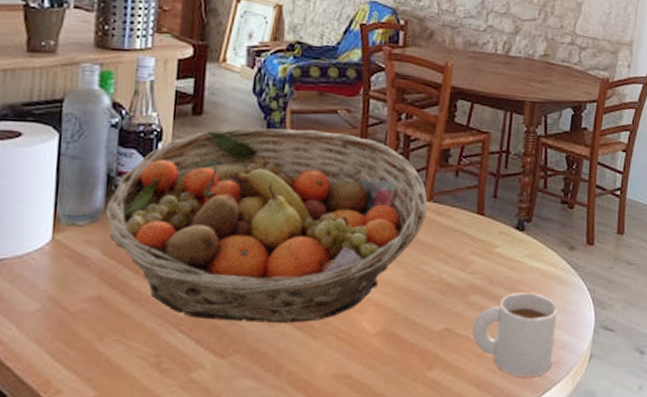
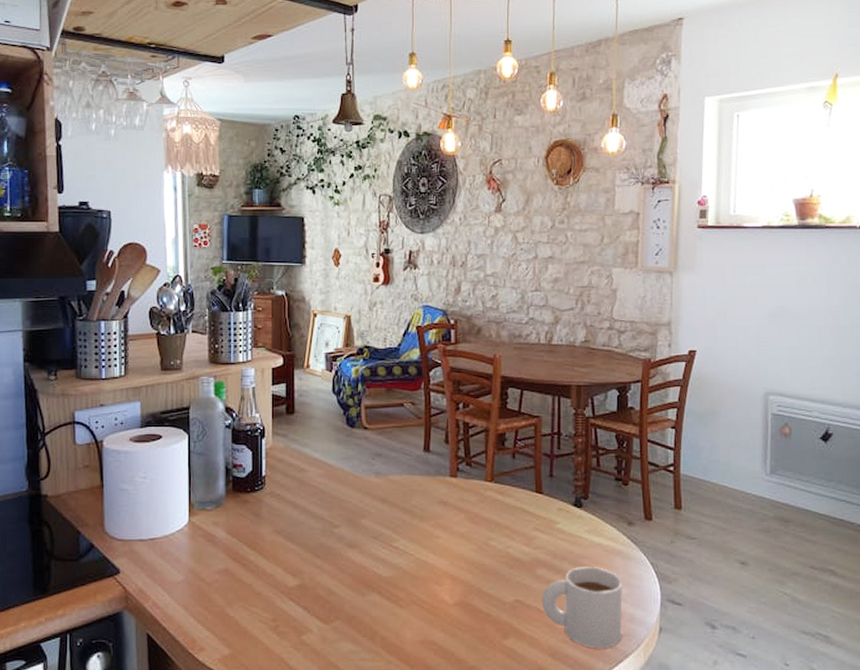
fruit basket: present [104,127,428,324] -> none [226,421,489,594]

